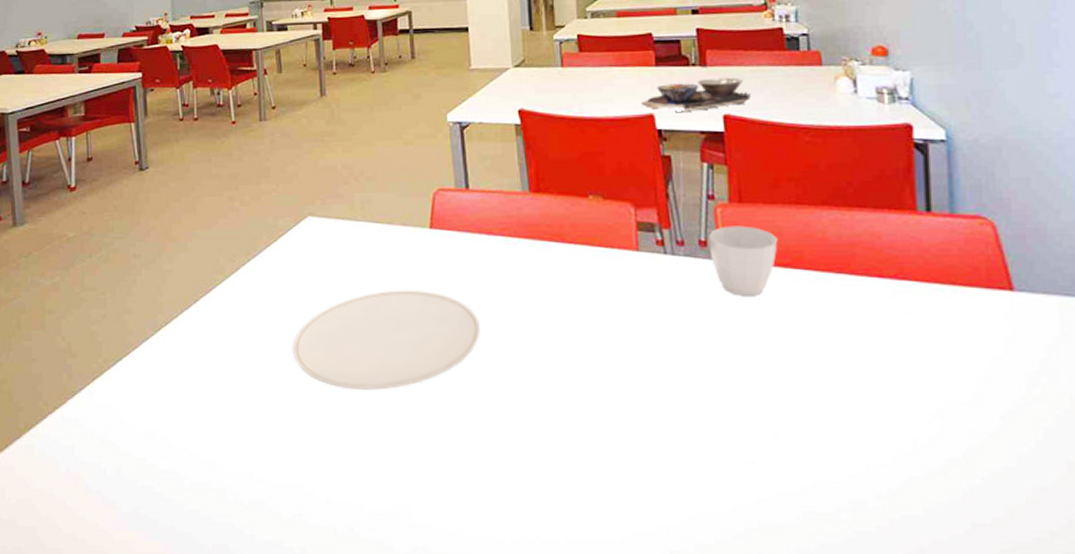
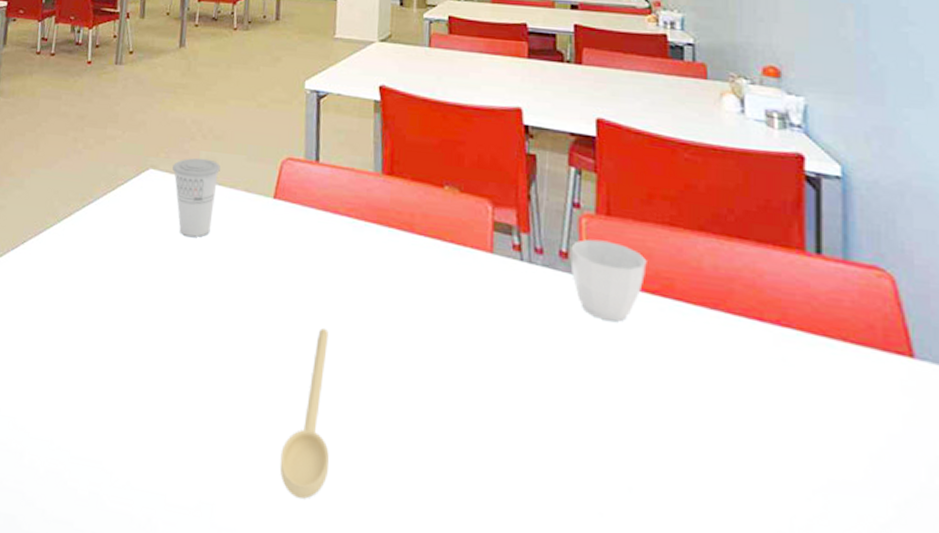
plate: present [293,290,480,390] -> none [114,259,314,367]
cup: none [330,200,376,274] -> present [172,158,220,237]
spoon: none [464,339,510,490] -> present [279,327,330,499]
food tray: present [642,64,752,112] -> none [510,62,629,111]

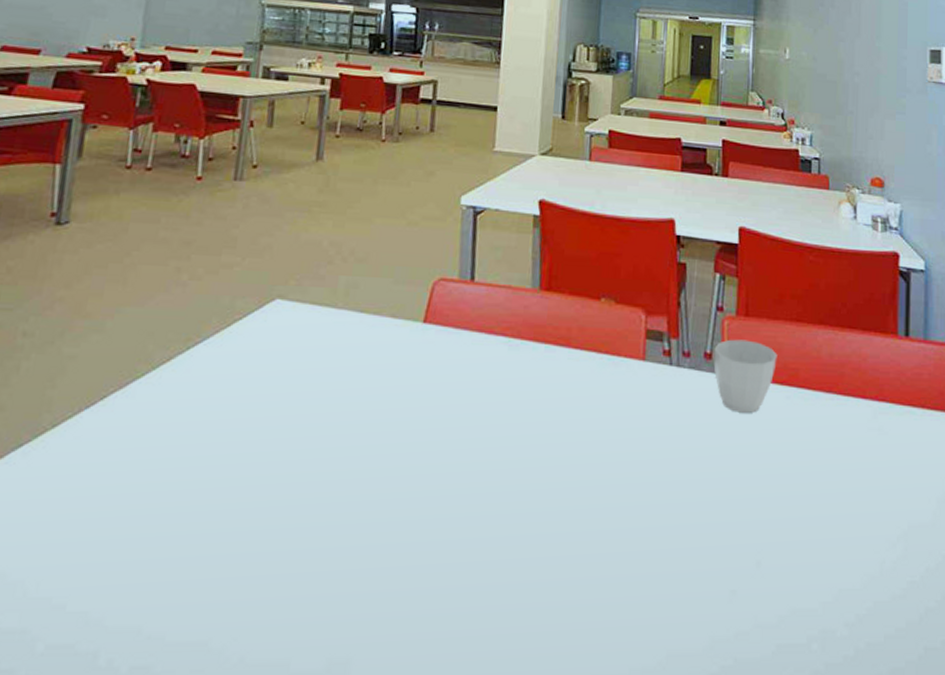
cup: present [172,158,220,237] -> none [305,283,363,372]
spoon: present [279,327,330,499] -> none [424,453,481,636]

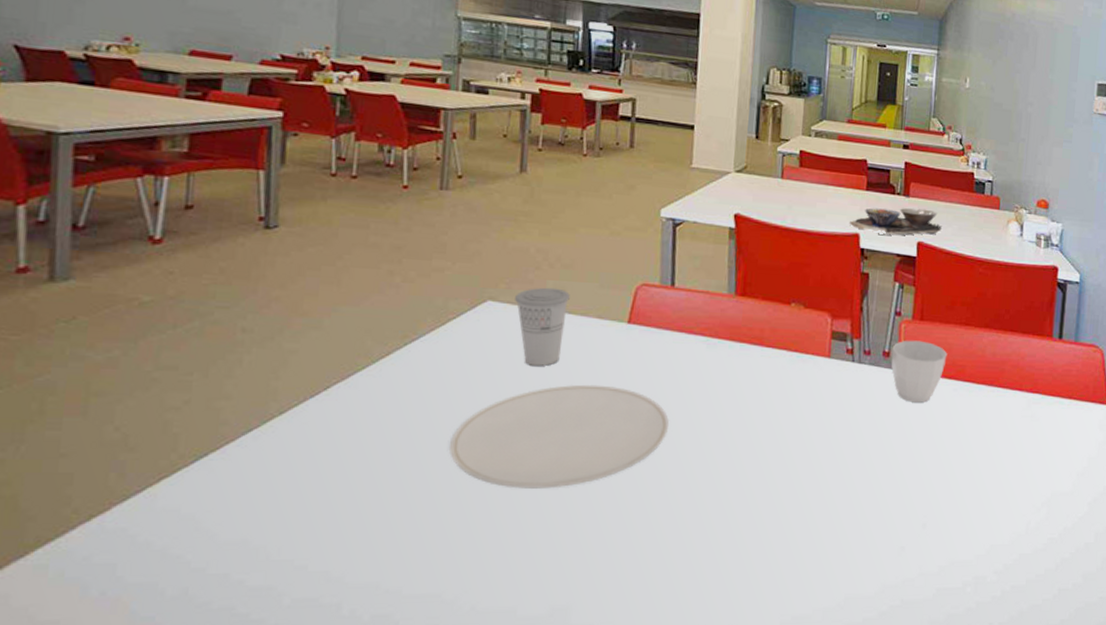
plate: none [227,392,466,515] -> present [450,384,669,489]
cup: none [305,283,363,372] -> present [515,287,570,366]
food tray: none [664,175,767,221] -> present [850,194,943,236]

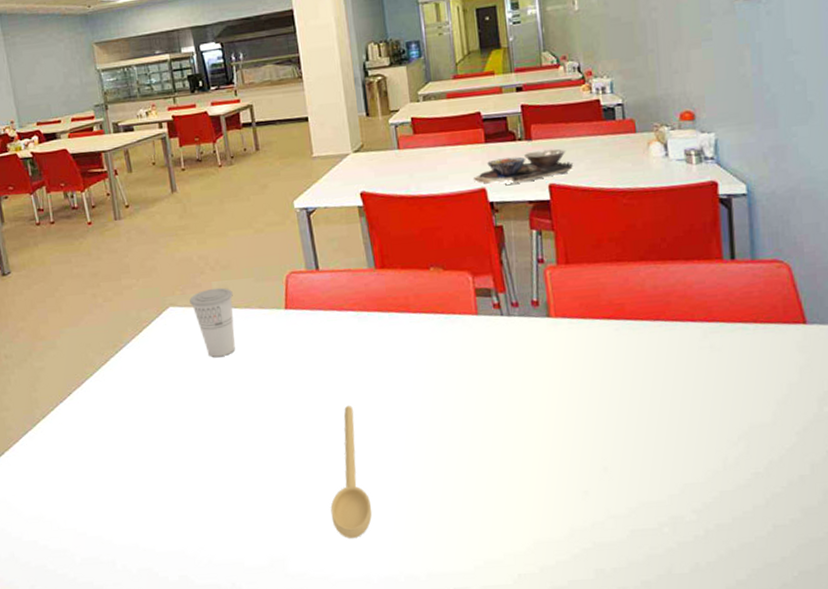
plate: present [450,384,669,489] -> none [165,366,338,462]
spoon: none [634,436,683,586] -> present [330,405,372,538]
cup: present [891,340,947,403] -> none [540,284,602,348]

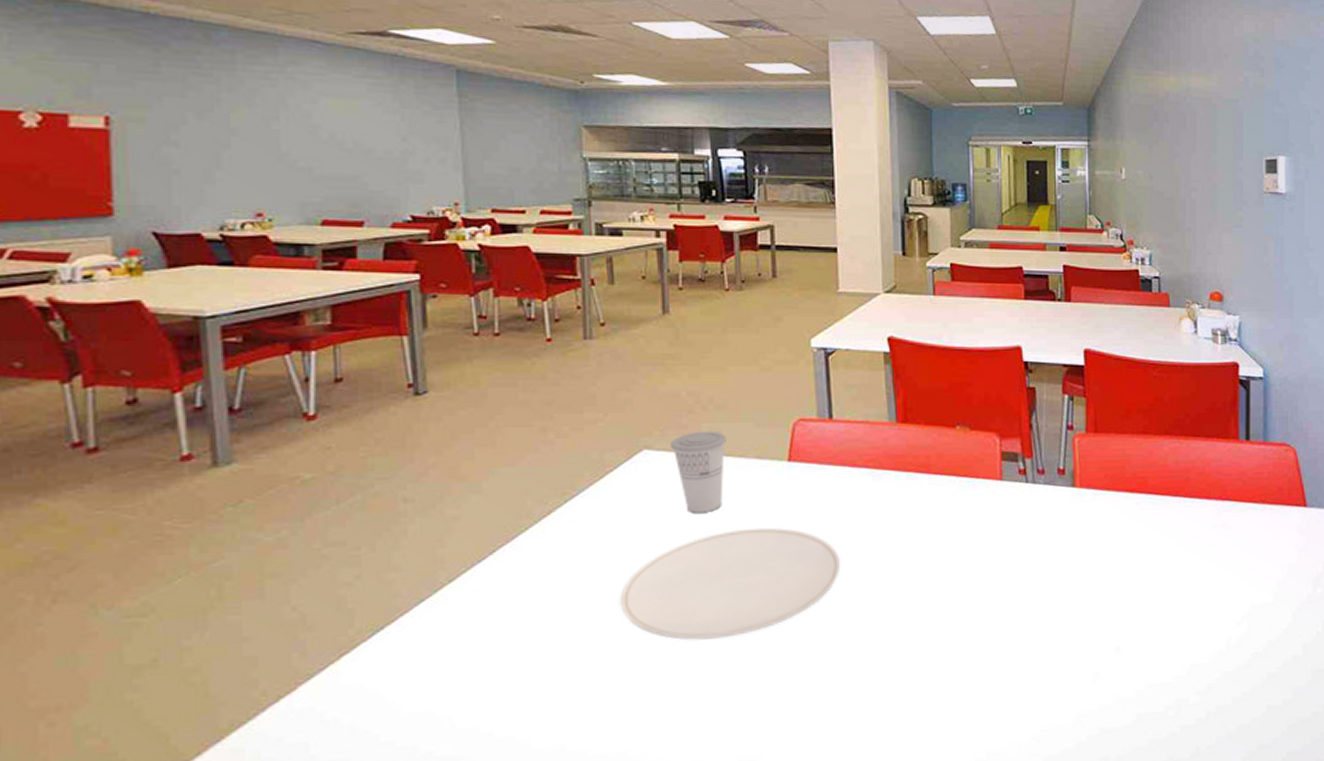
plate: none [165,366,338,462] -> present [621,527,840,640]
spoon: present [330,405,372,538] -> none [819,575,867,731]
food tray: present [474,138,574,185] -> none [1010,300,1110,345]

